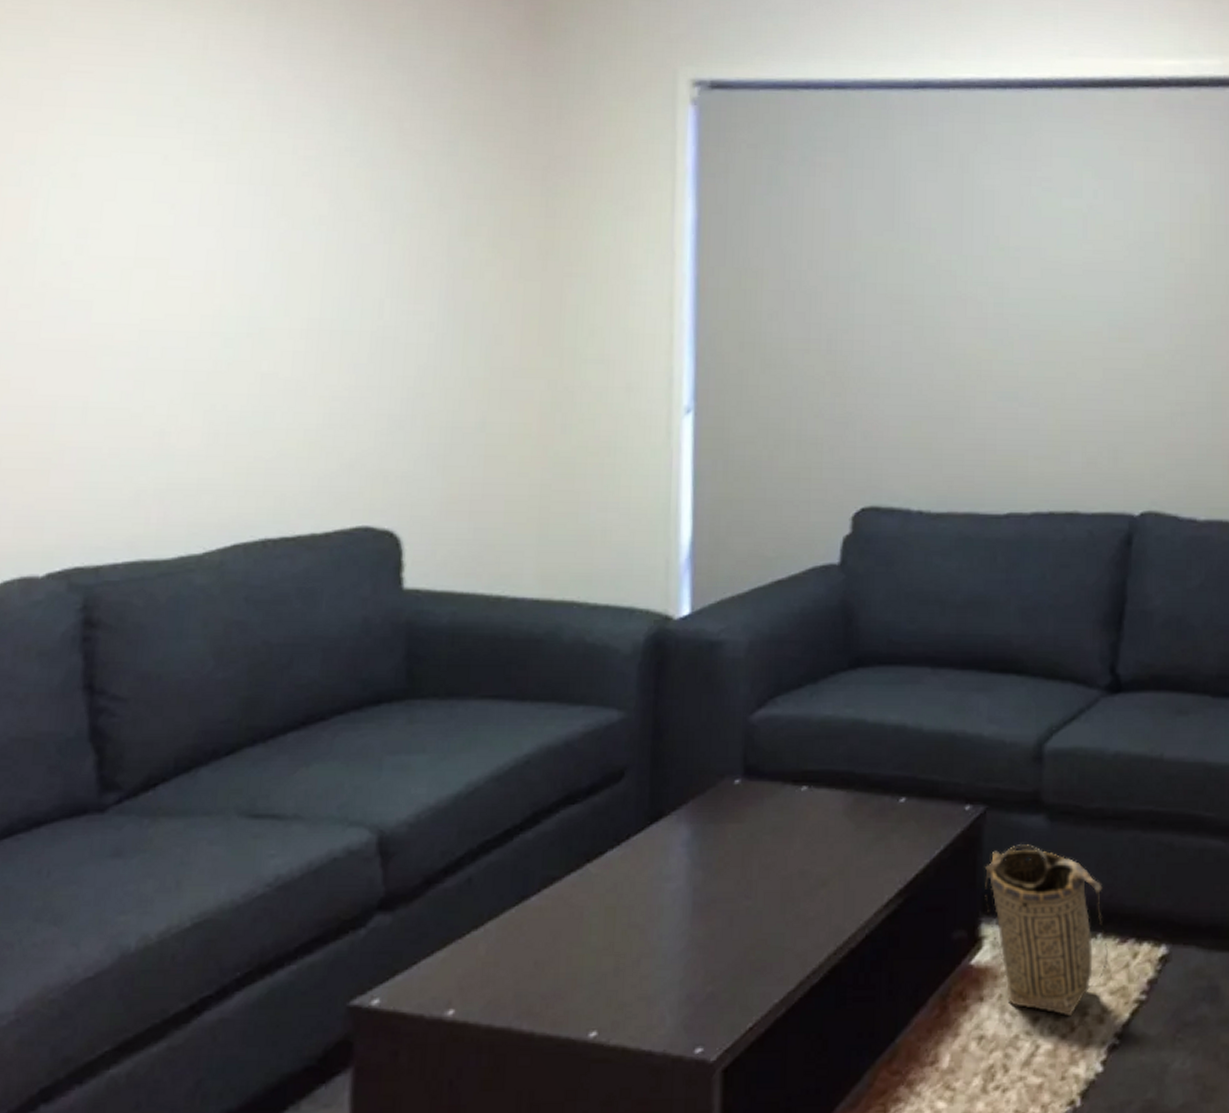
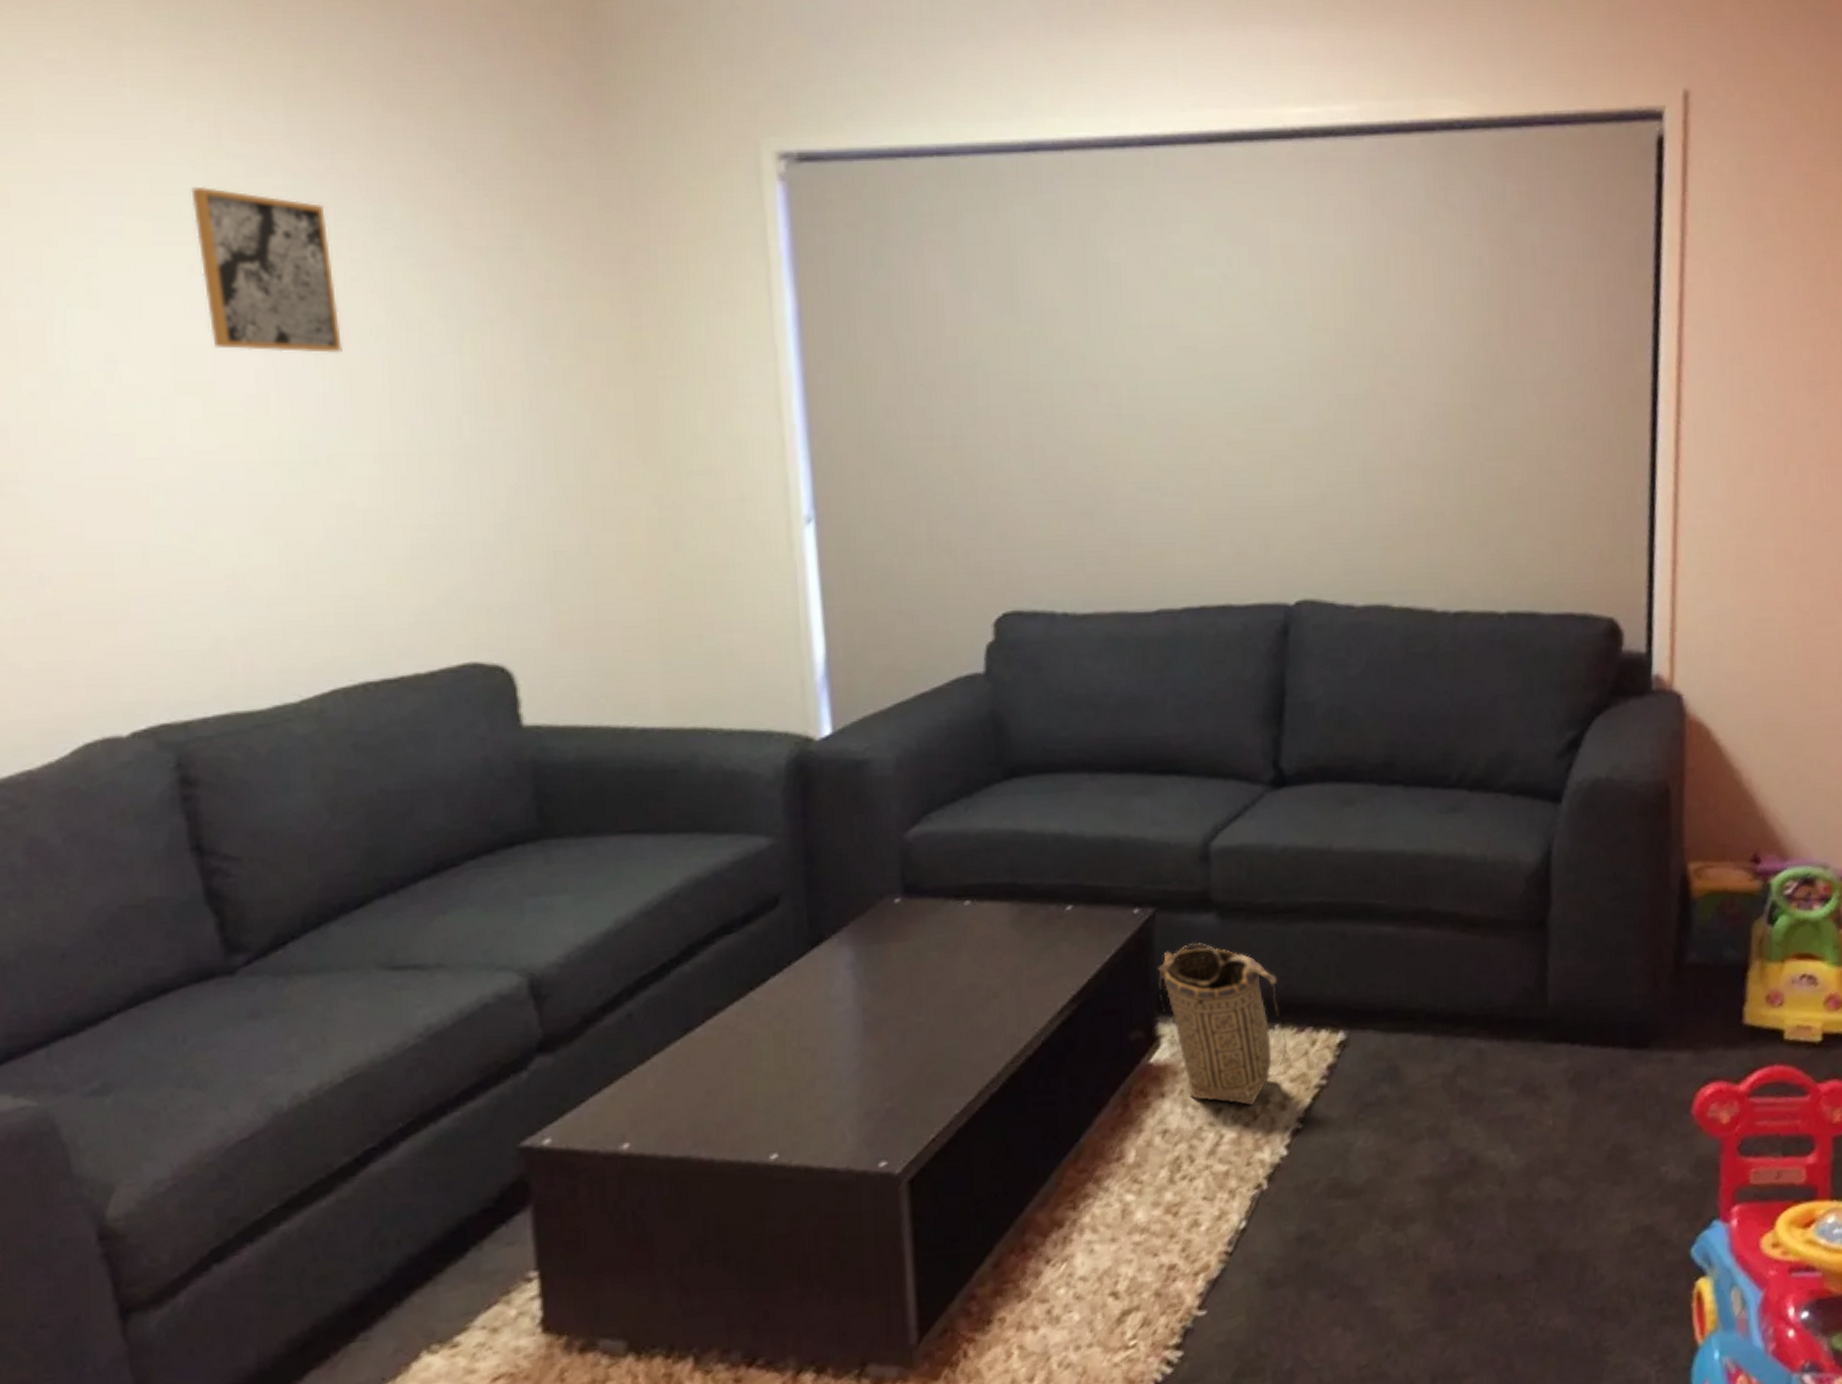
wall art: none [173,87,289,238] -> present [191,186,342,353]

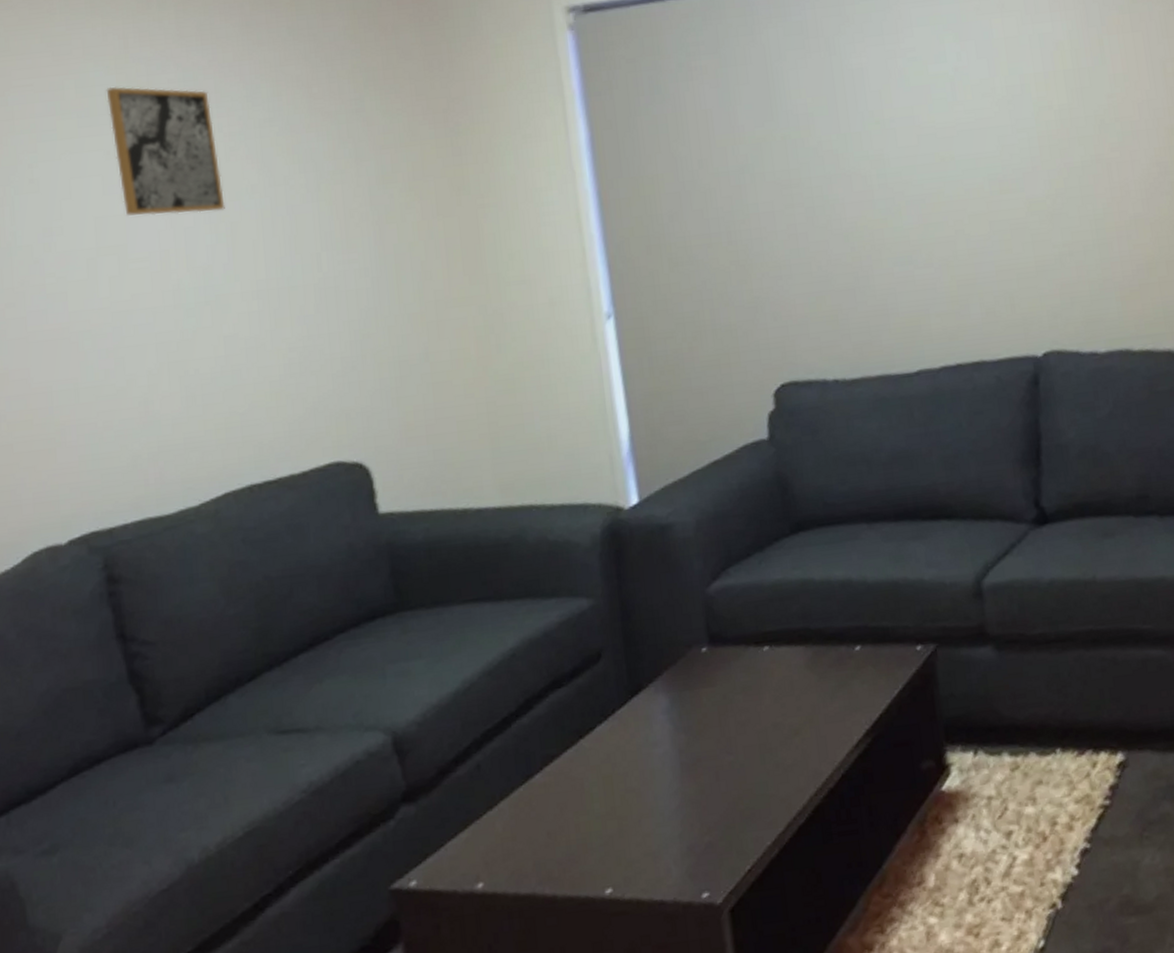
basket: present [1158,942,1287,1106] -> none [943,674,1070,828]

